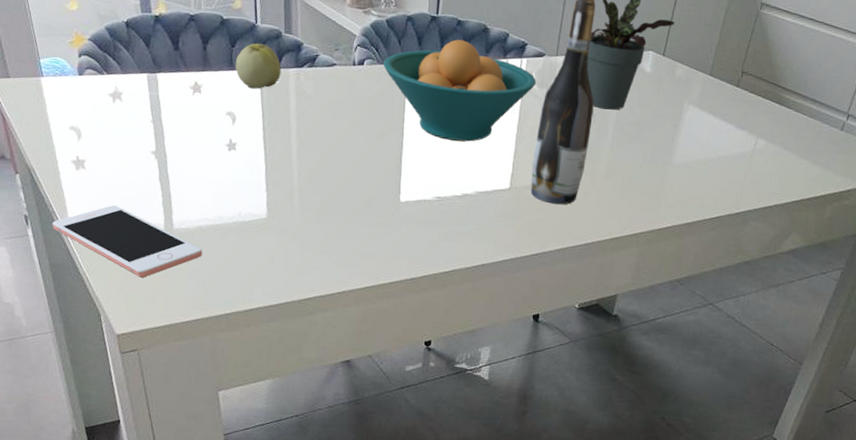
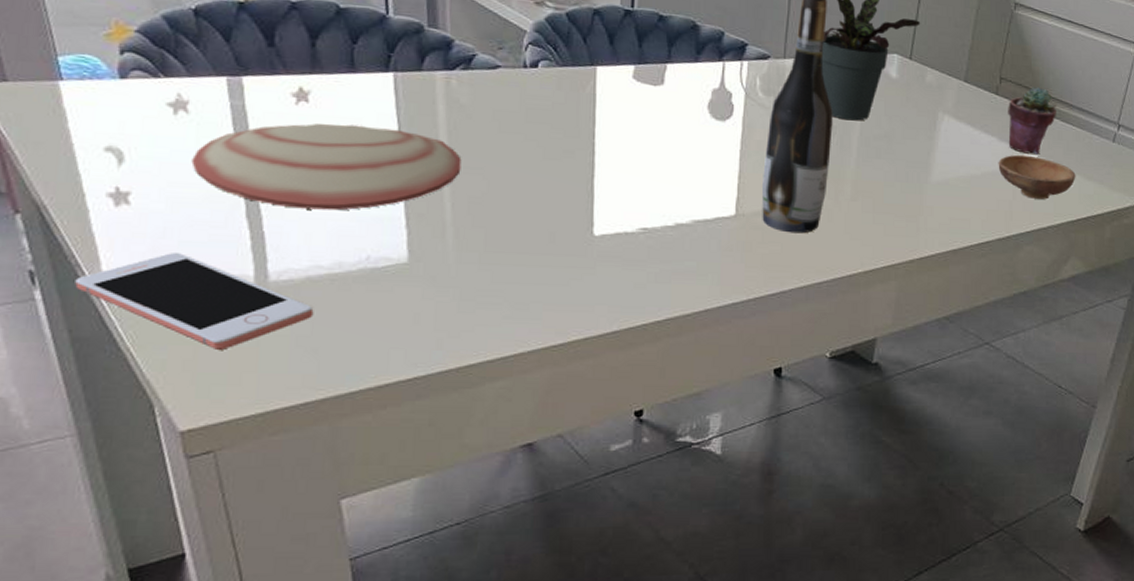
plate: none [124,110,306,177] -> present [191,123,462,211]
apple: present [235,43,281,89] -> none [359,38,424,97]
fruit bowl: present [383,39,537,142] -> none [564,38,762,160]
bowl: none [733,140,804,181] -> present [998,154,1076,200]
potted succulent: none [744,80,791,141] -> present [1008,87,1056,154]

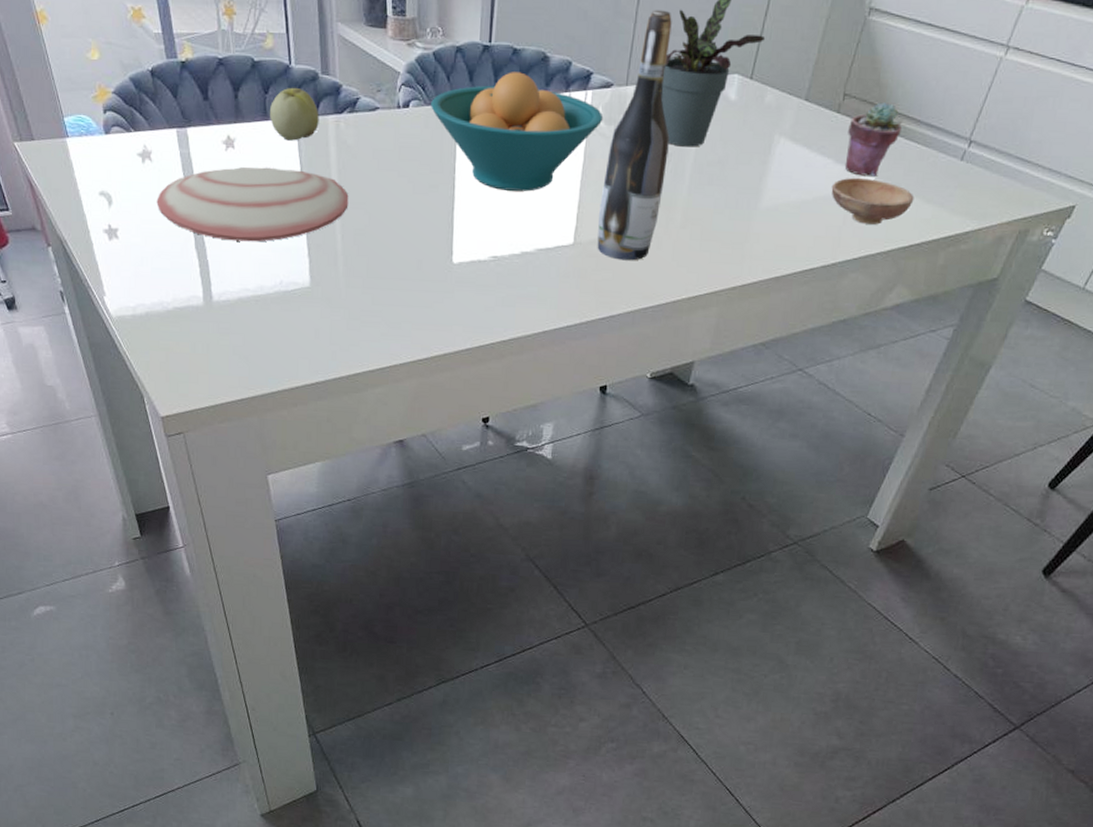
cell phone: present [75,253,314,350] -> none [89,278,245,355]
apple: none [359,38,424,97] -> present [270,87,319,141]
fruit bowl: none [564,38,762,160] -> present [431,72,604,192]

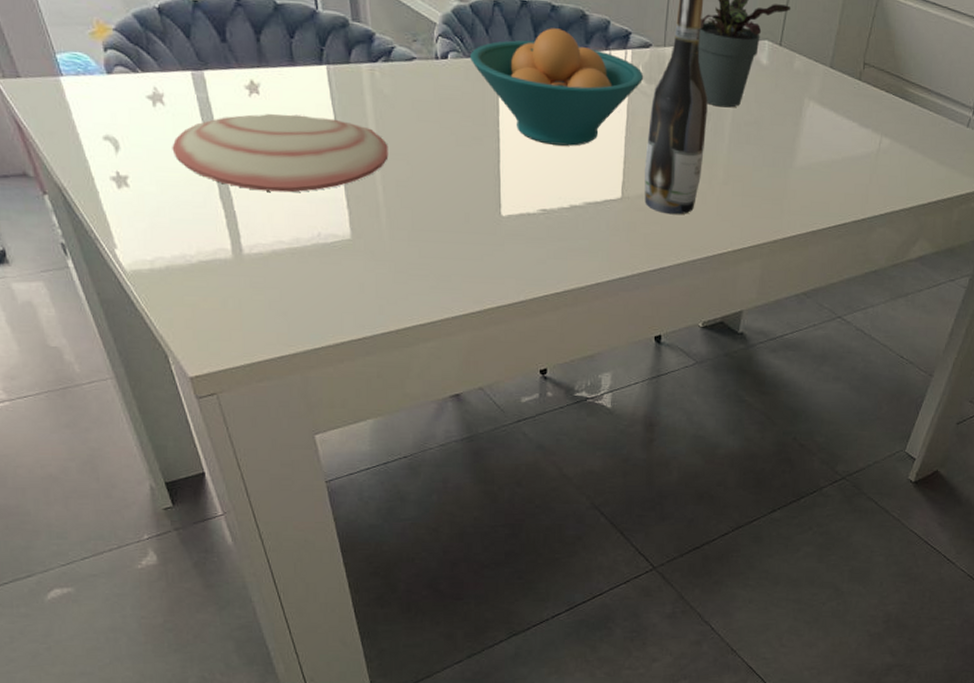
apple: present [270,87,319,141] -> none [297,33,352,89]
bowl: present [831,177,914,225] -> none [857,140,930,184]
potted succulent: present [844,102,902,177] -> none [868,72,915,140]

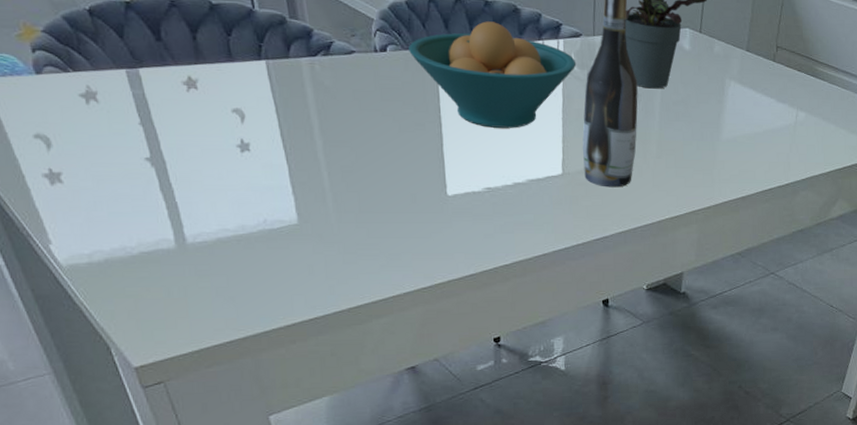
plate: present [172,114,389,193] -> none [107,107,332,182]

